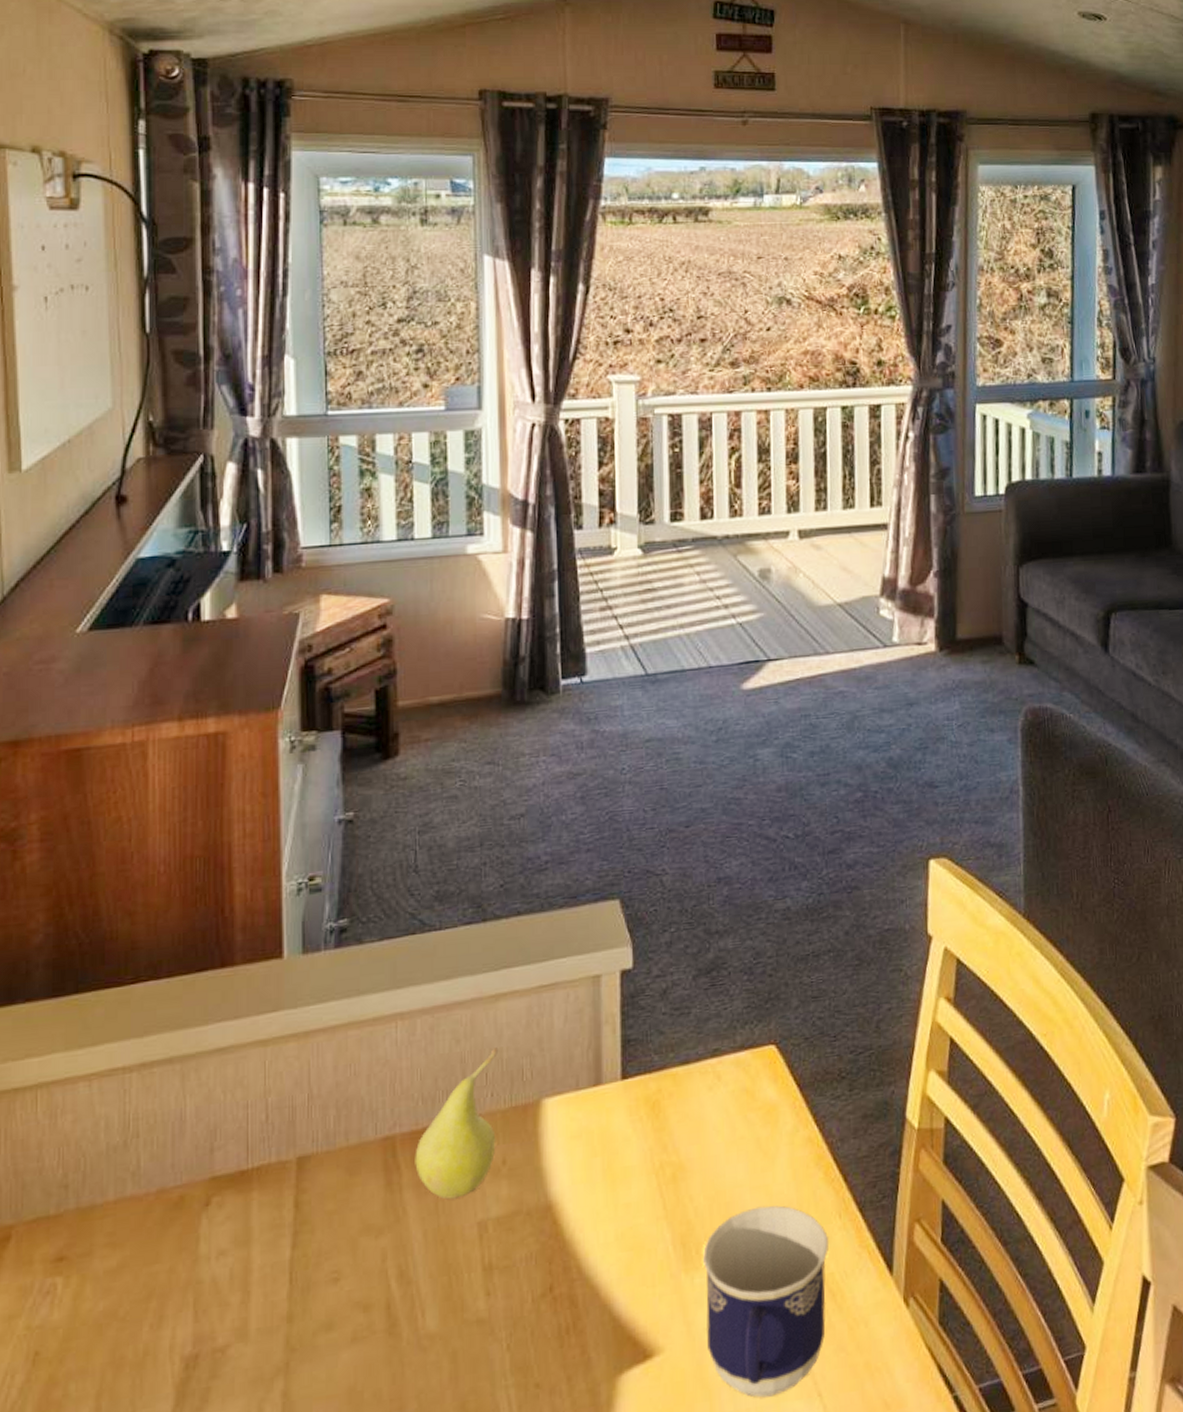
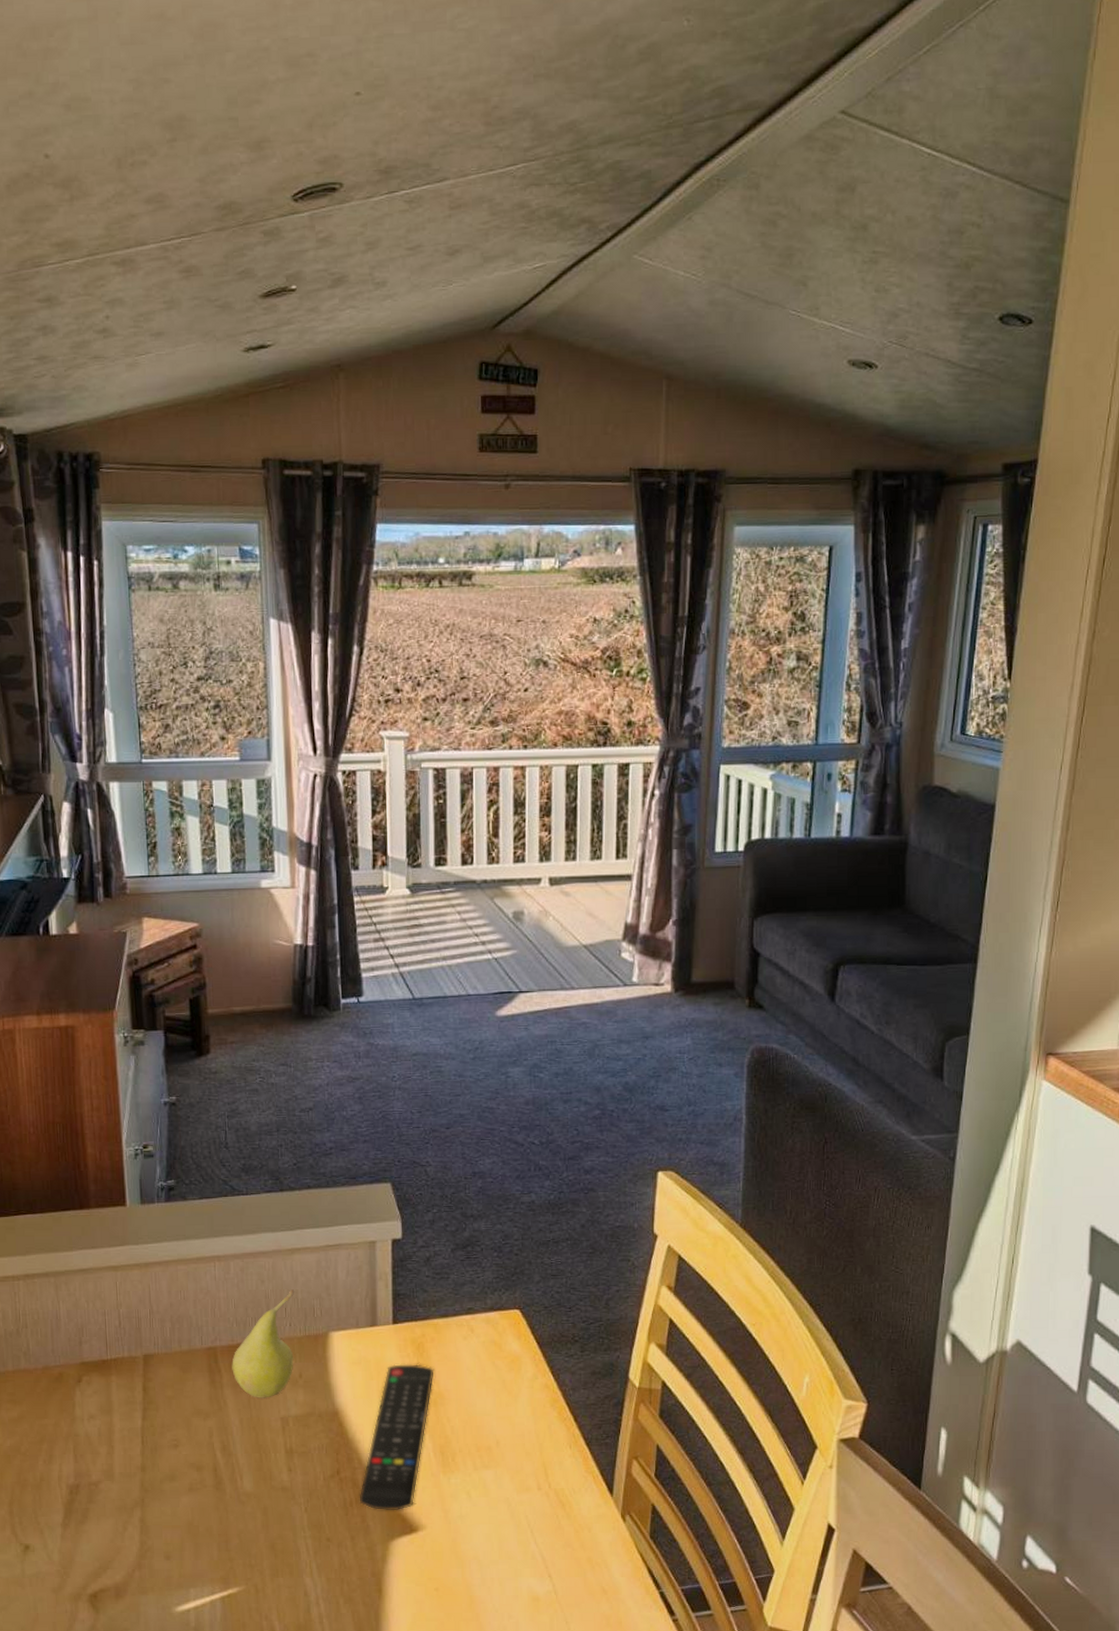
remote control: none [578,1129,673,1335] -> present [359,1364,434,1510]
cup: present [702,1205,829,1398] -> none [457,1432,560,1572]

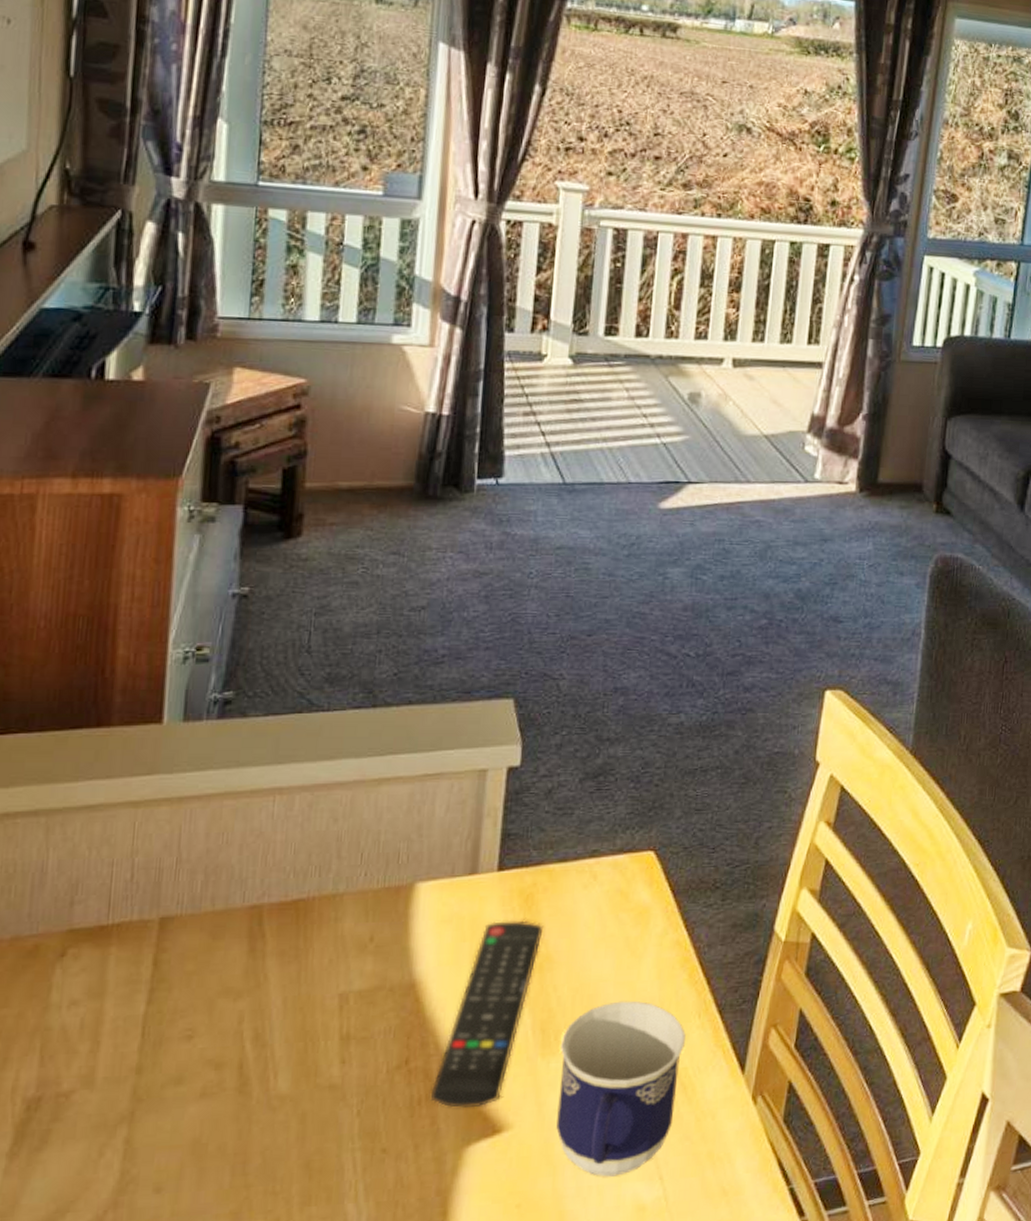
fruit: present [232,1289,295,1398] -> none [280,829,377,970]
cup: none [457,1432,560,1572] -> present [556,1001,686,1177]

